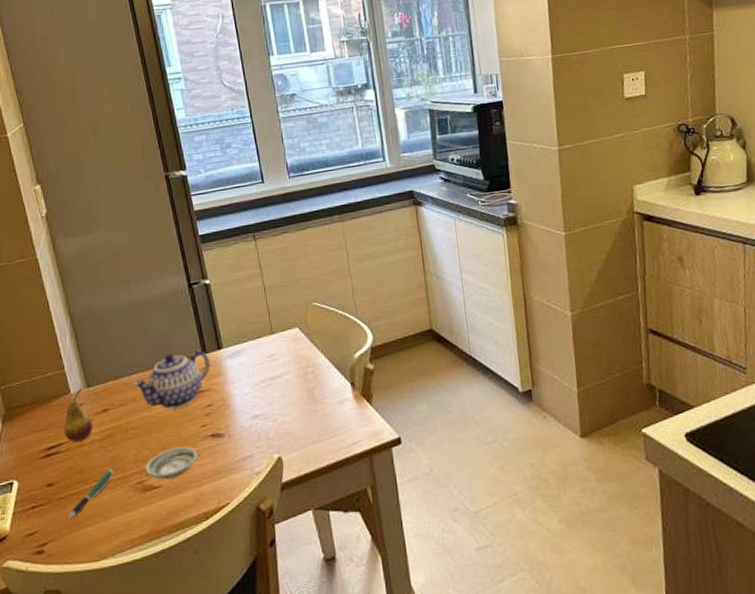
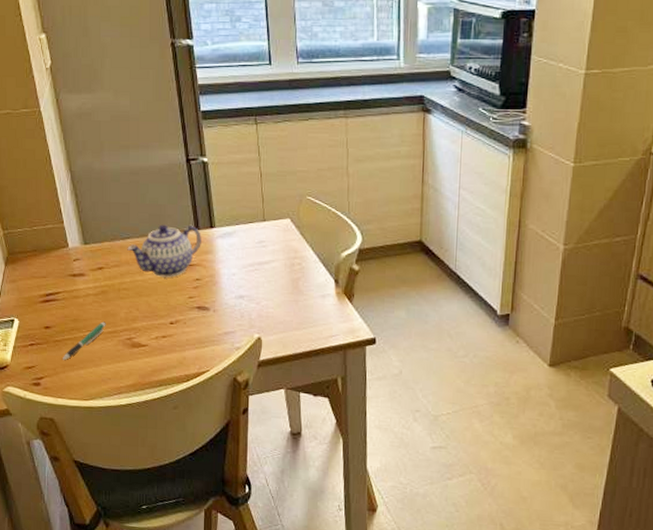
fruit: present [63,387,93,442] -> none [61,243,89,293]
saucer: present [145,446,198,480] -> none [134,313,184,341]

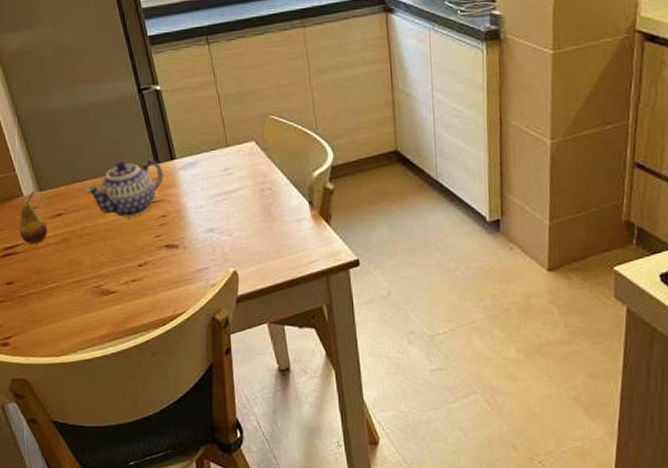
fruit: none [61,243,89,293] -> present [19,190,48,244]
pen: present [63,321,106,361] -> none [29,271,71,317]

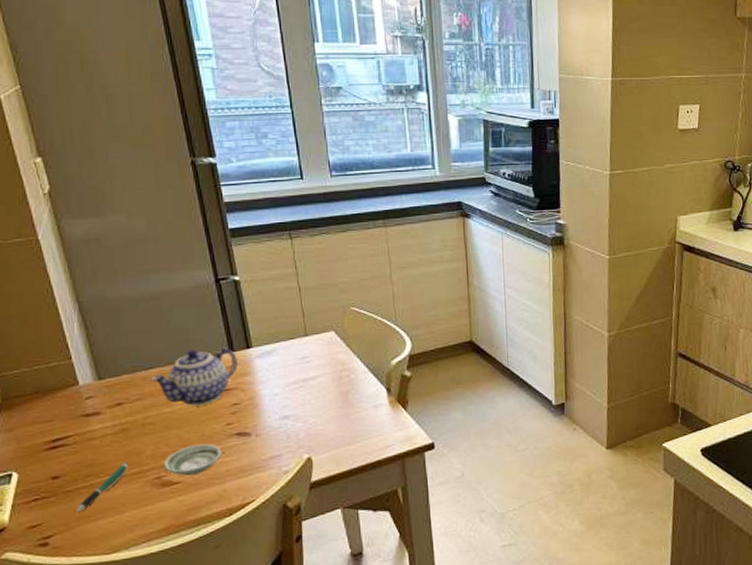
fruit: present [19,190,48,244] -> none [70,379,105,435]
pen: none [29,271,71,317] -> present [76,462,129,513]
saucer: none [101,255,153,286] -> present [163,444,222,476]

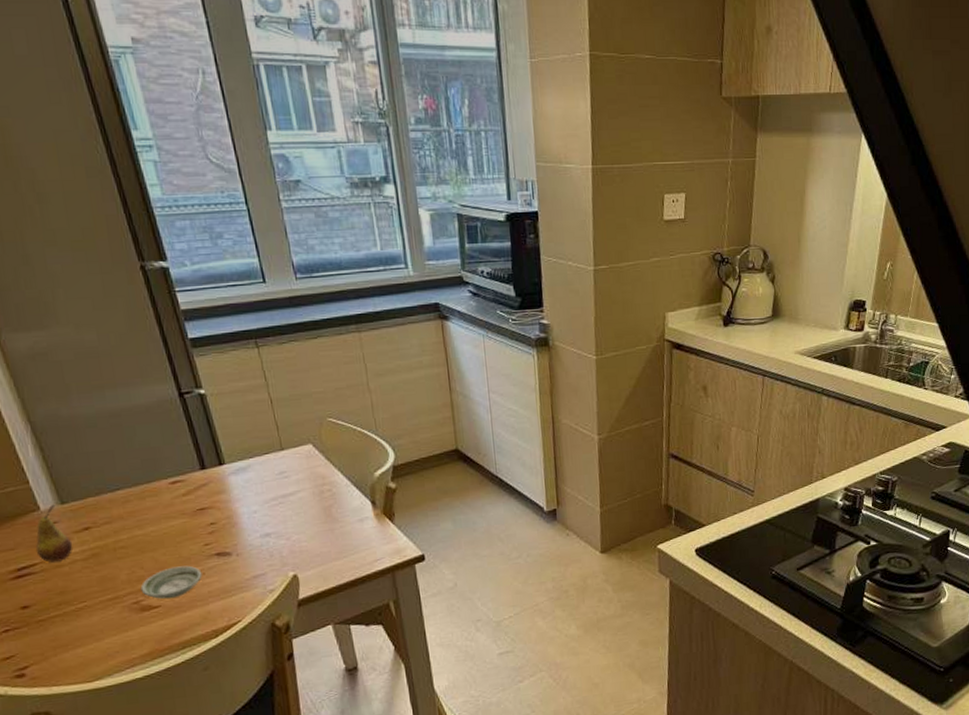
fruit: none [70,379,105,435] -> present [35,504,73,563]
pen: present [76,462,129,513] -> none [51,588,104,643]
teapot: present [151,347,238,406] -> none [118,464,211,528]

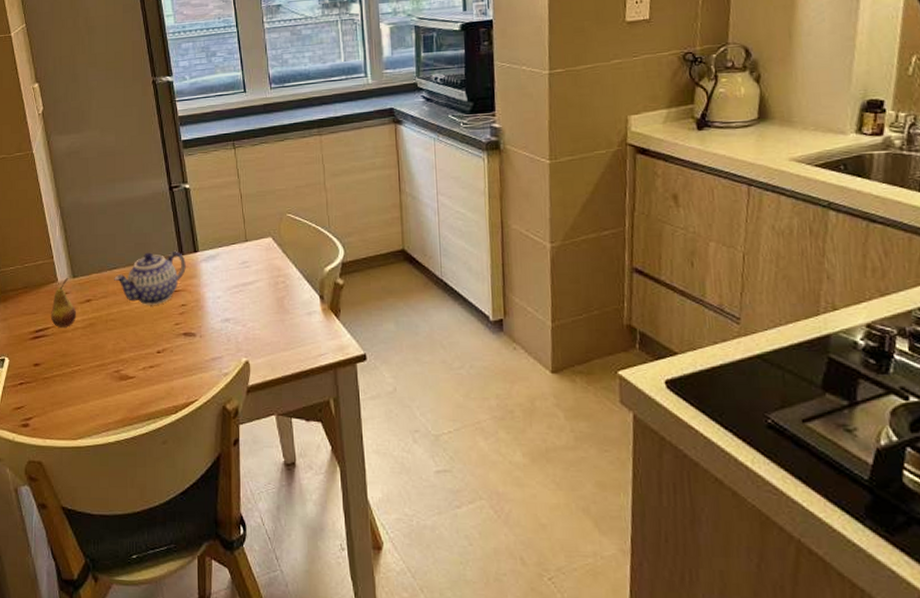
teapot: none [118,464,211,528] -> present [114,250,186,305]
saucer: present [140,565,203,599] -> none [122,342,171,371]

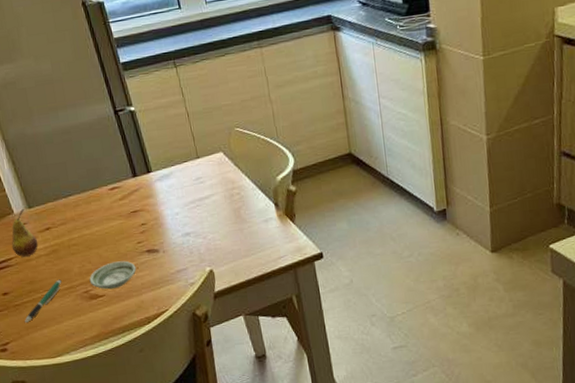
pen: none [51,355,94,399] -> present [25,279,62,324]
teapot: present [114,250,186,305] -> none [70,173,141,228]
saucer: none [122,342,171,371] -> present [89,261,137,290]

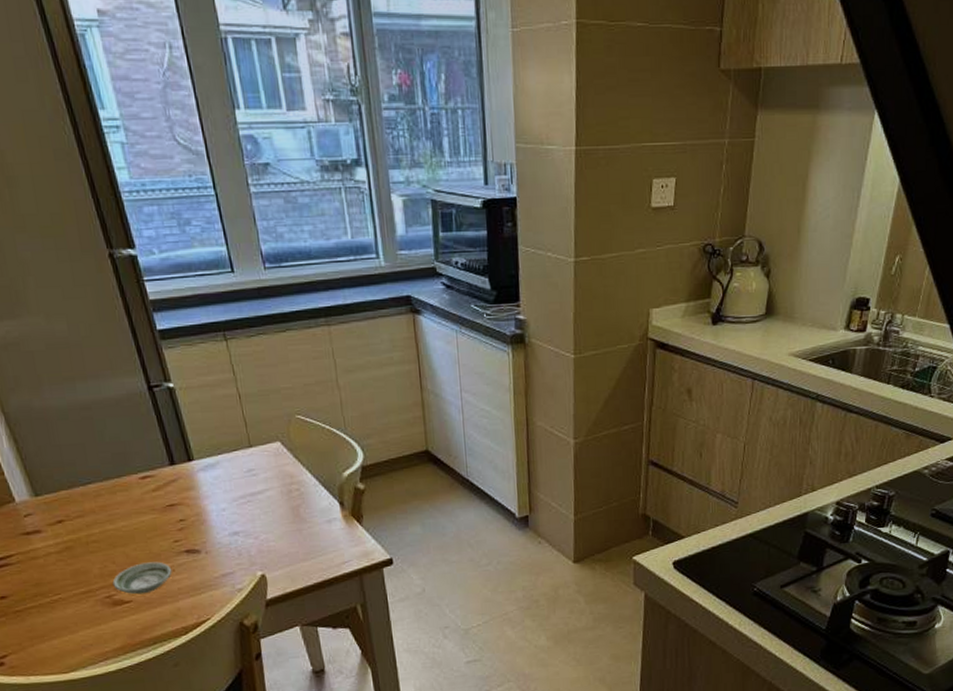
fruit: present [11,208,39,257] -> none [11,496,48,554]
pen: present [25,279,62,324] -> none [28,581,77,633]

